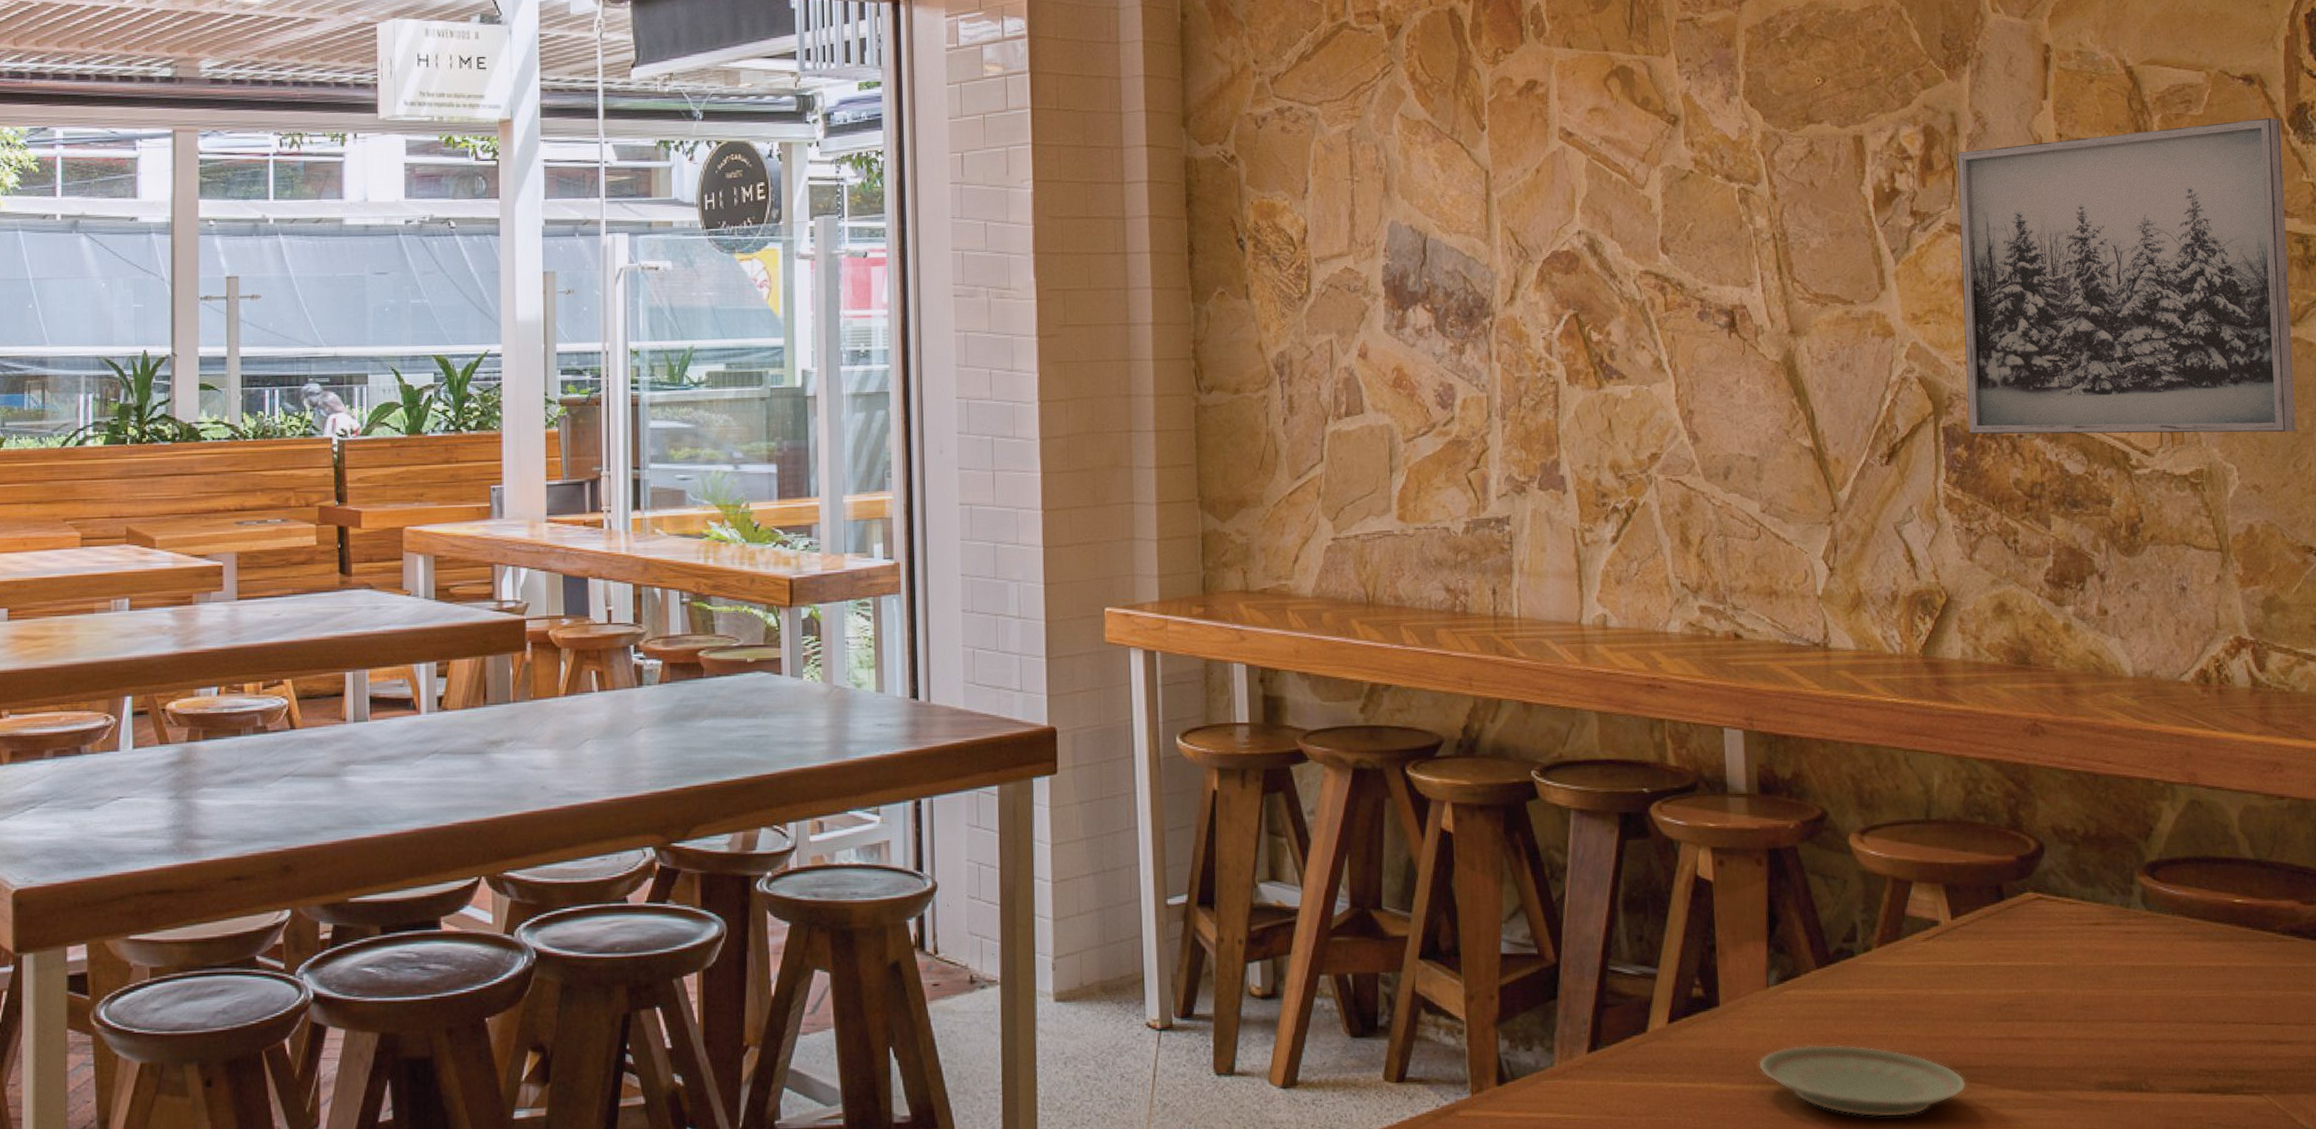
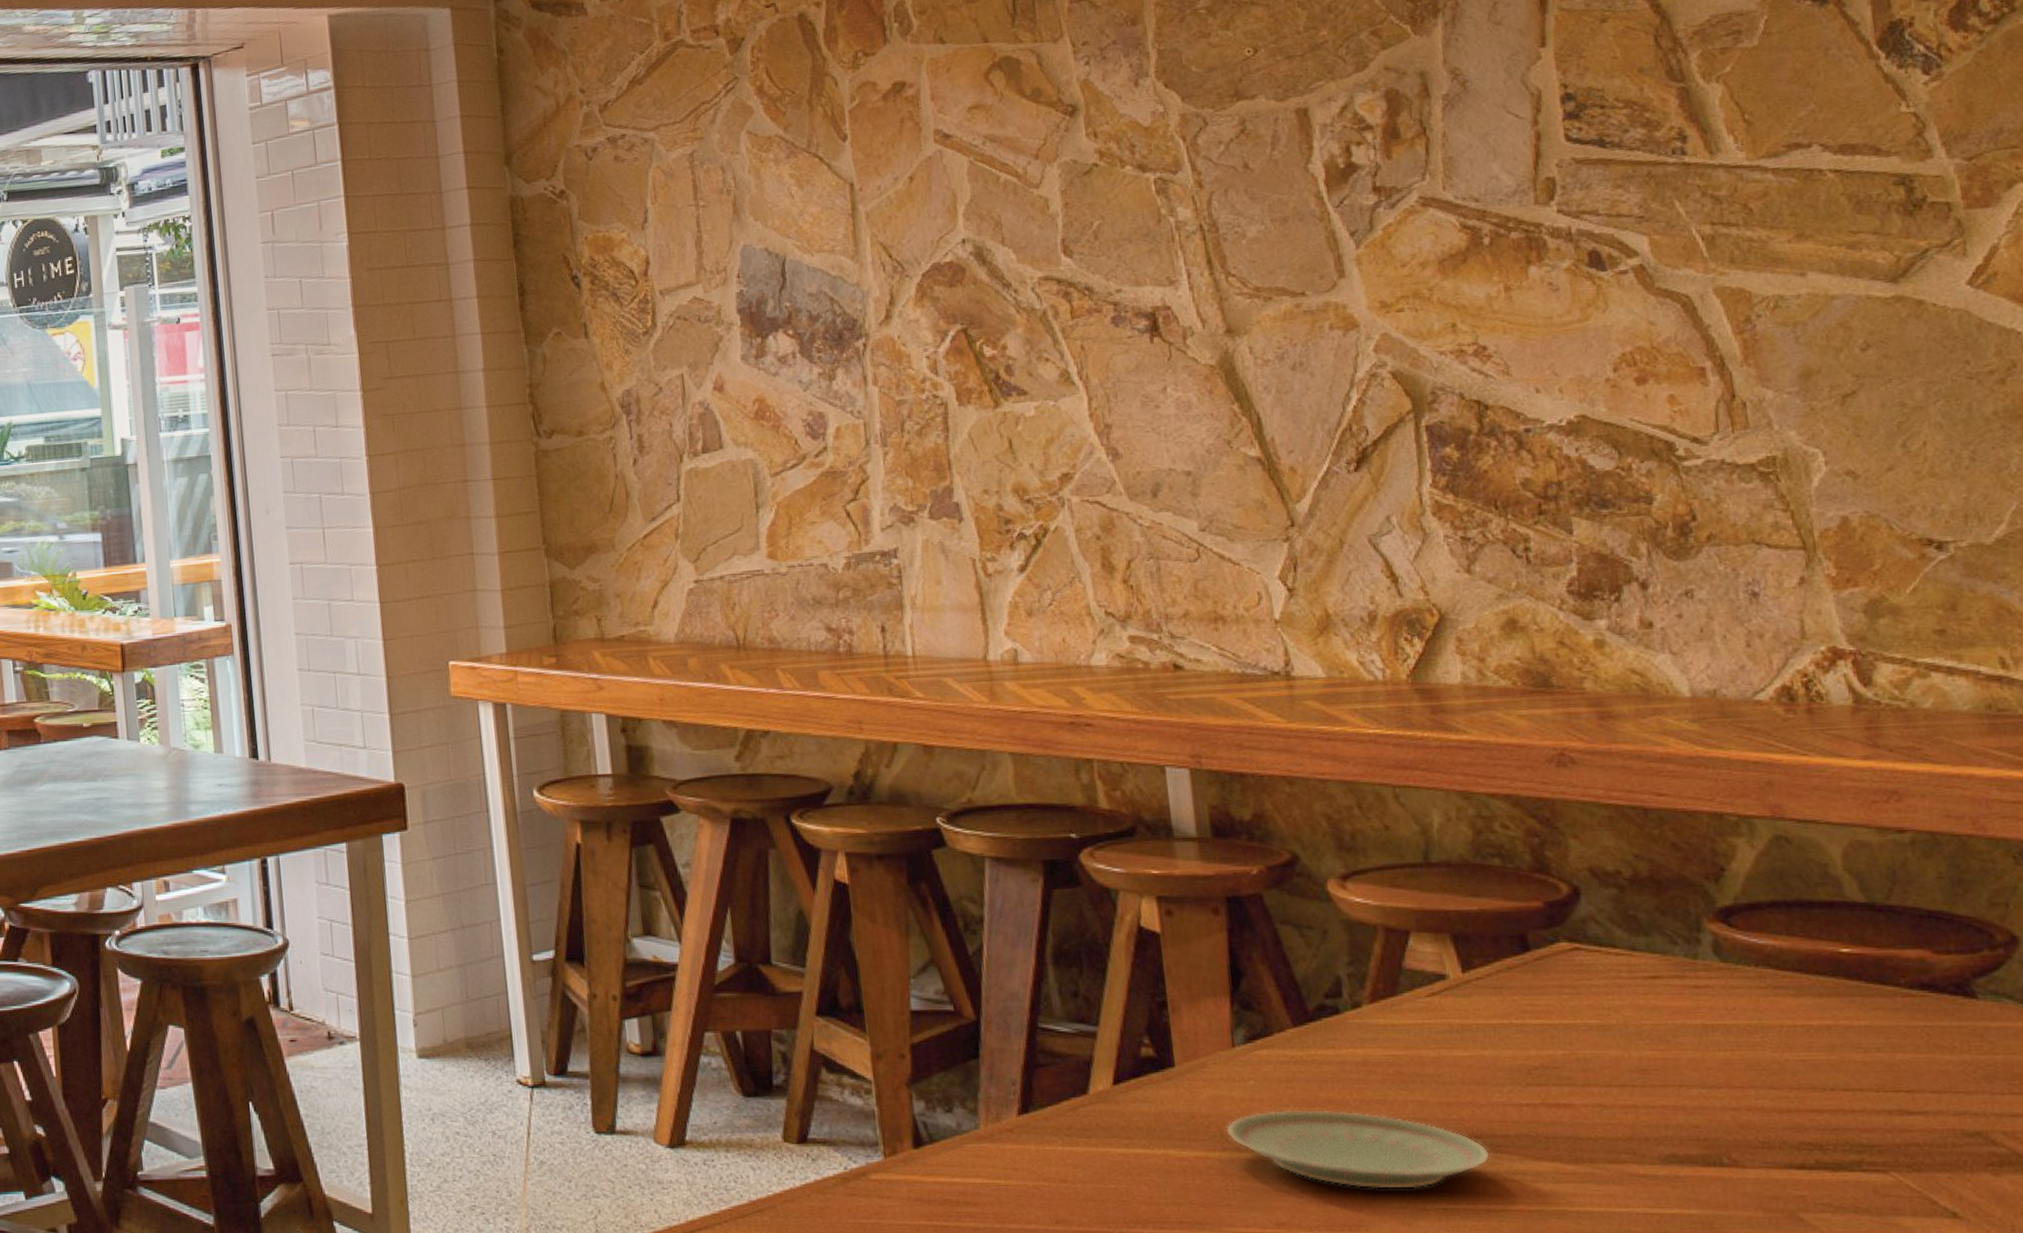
wall art: present [1957,118,2296,435] -> none [1430,41,1904,432]

